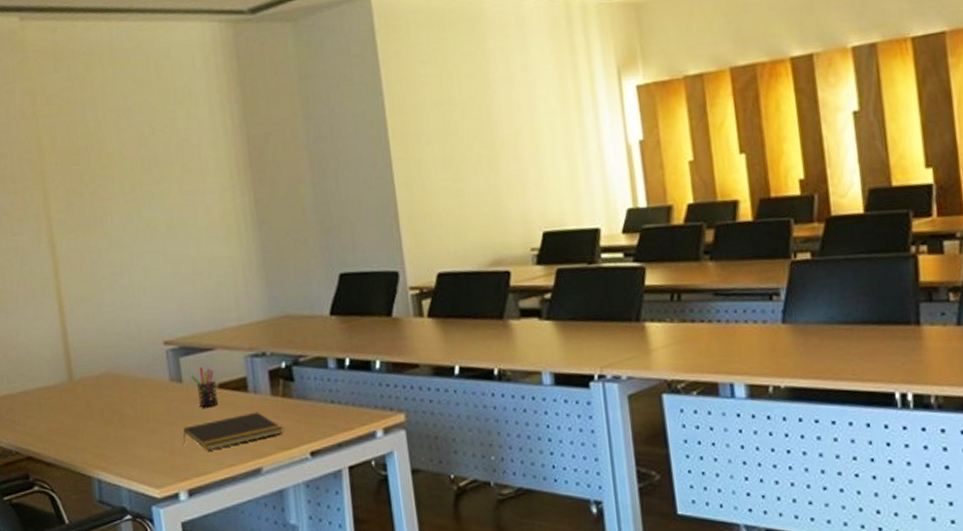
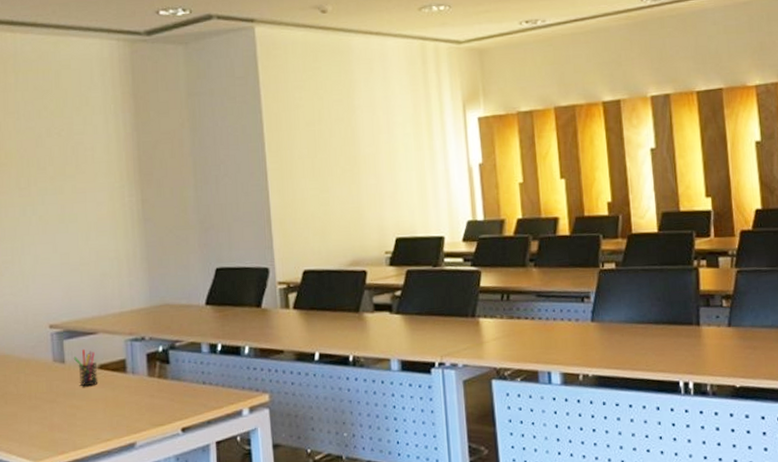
notepad: present [183,412,283,450] -> none [62,391,157,426]

